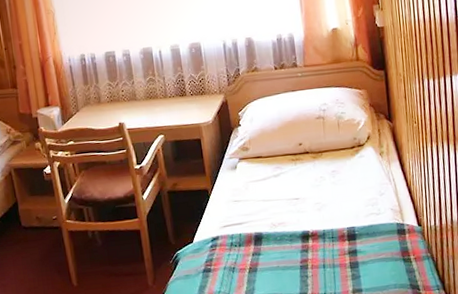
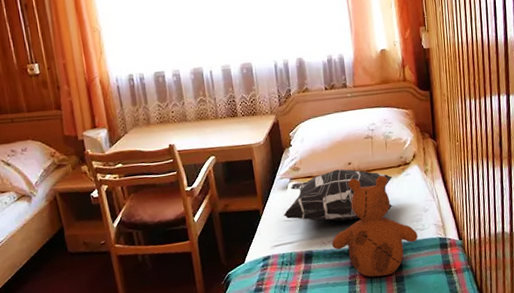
decorative pillow: none [233,149,346,203] -> present [284,169,393,221]
teddy bear: none [282,157,373,262] -> present [332,175,418,278]

